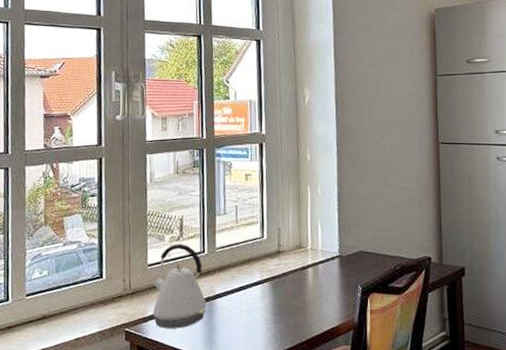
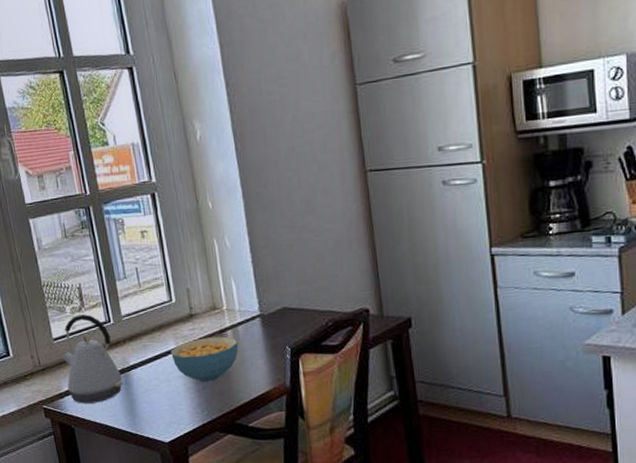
cereal bowl: none [255,273,317,314] -> present [171,336,239,382]

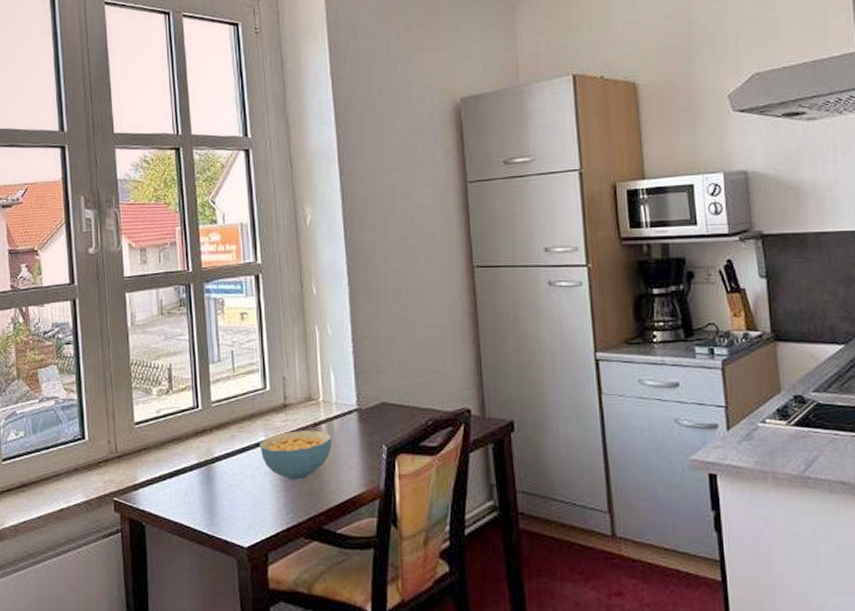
kettle: present [61,314,124,404] -> none [141,398,205,498]

